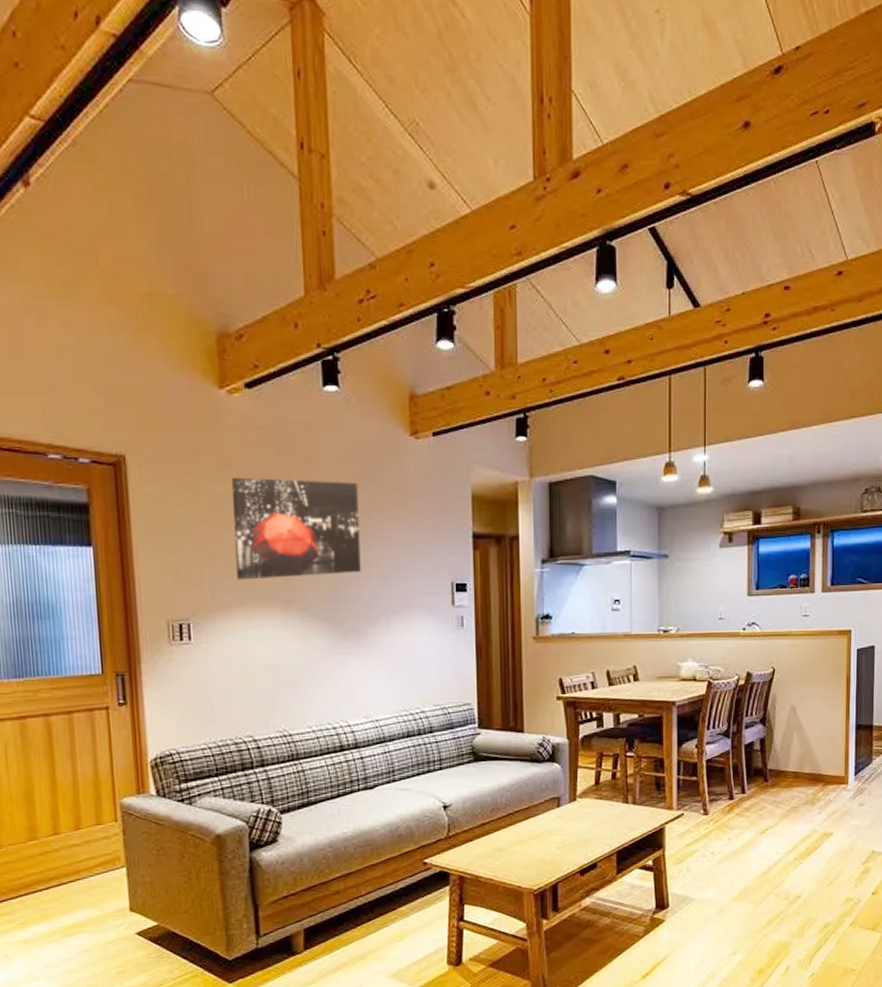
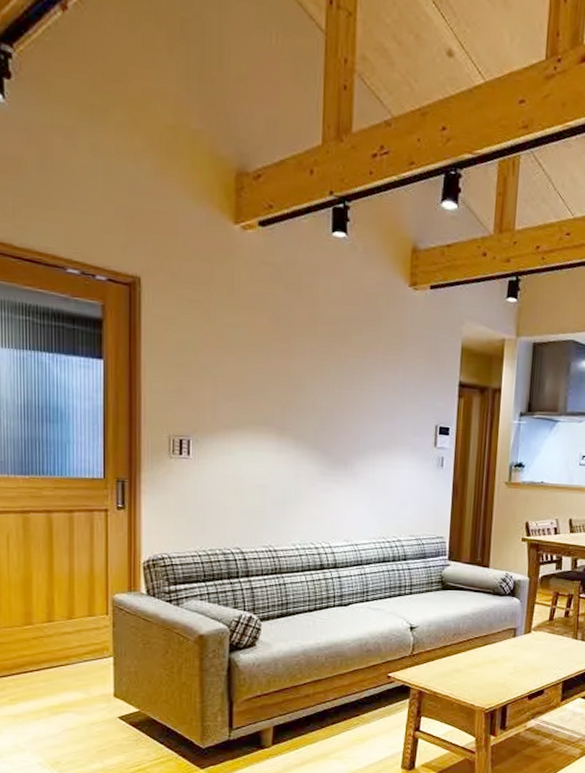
wall art: present [232,477,361,580] -> none [236,308,357,409]

